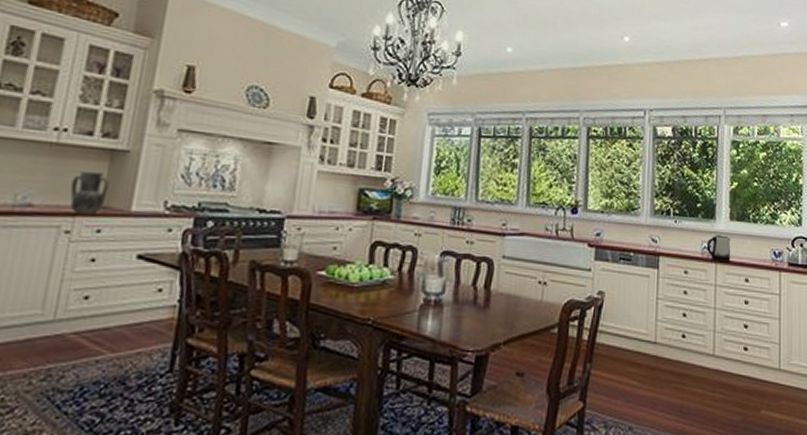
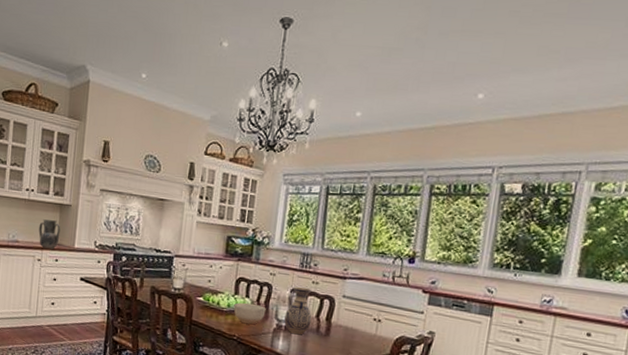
bowl: none [367,273,411,303] -> present [233,302,266,325]
vase: none [433,249,468,310] -> present [284,287,312,335]
kettle: present [706,234,731,263] -> none [546,289,576,317]

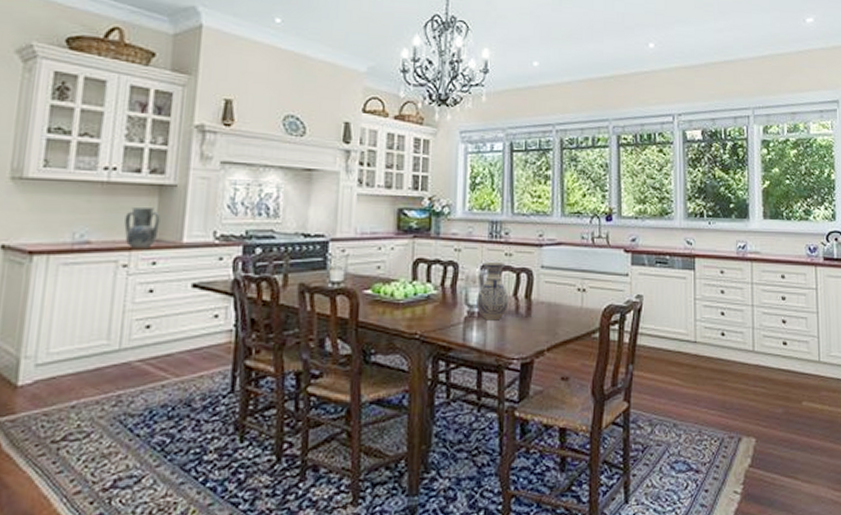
bowl: present [233,302,266,325] -> none [412,289,453,316]

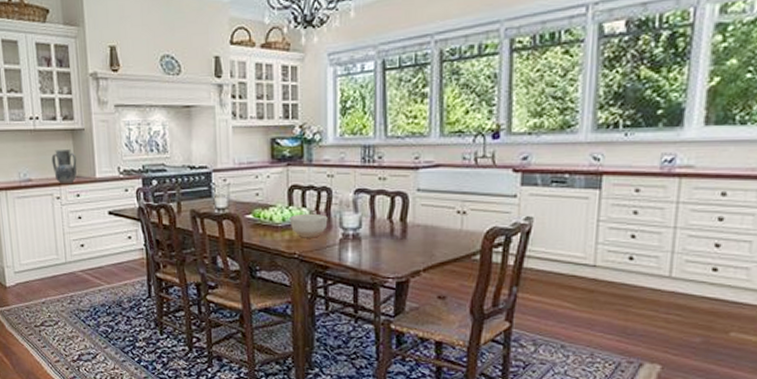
bowl: none [412,289,453,316] -> present [289,213,328,238]
vase: present [476,262,509,321] -> none [351,187,383,243]

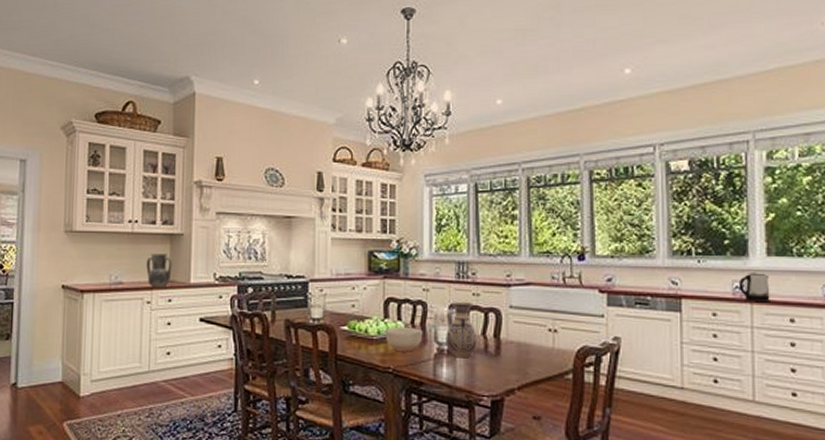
vase: none [351,187,383,243] -> present [446,302,478,358]
kettle: none [667,144,705,176] -> present [738,272,770,303]

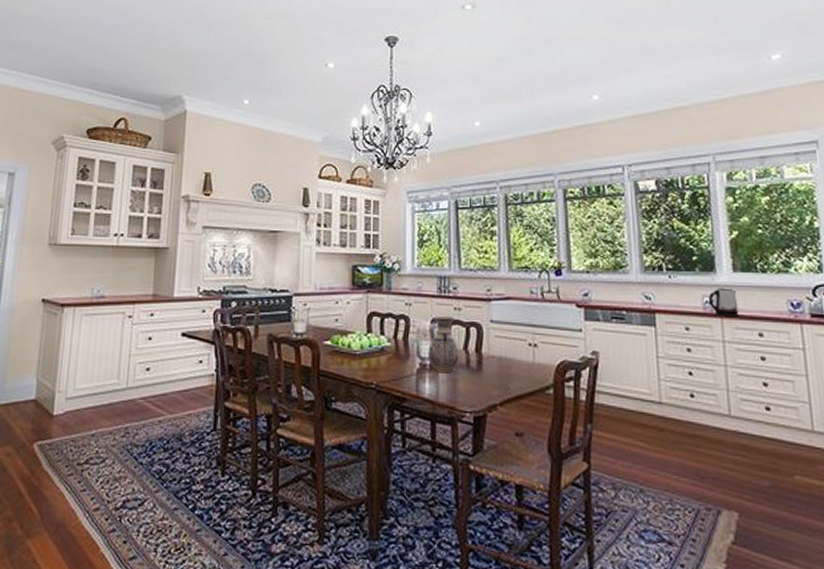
ceramic jug: present [146,253,172,289] -> none [129,266,157,303]
bowl: present [385,326,423,352] -> none [368,341,406,368]

